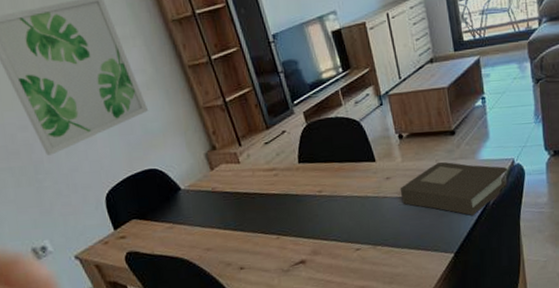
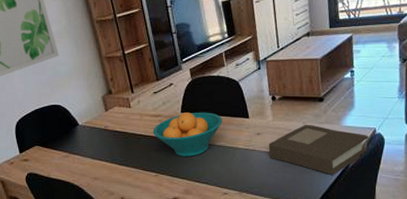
fruit bowl: none [268,159,347,213] -> present [152,112,223,157]

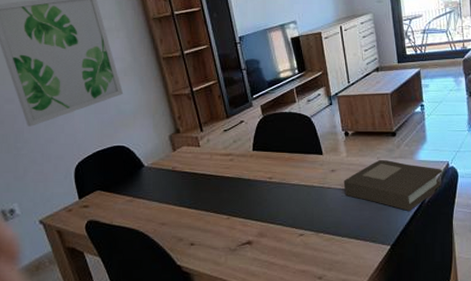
fruit bowl: present [152,112,223,157] -> none [223,149,296,197]

